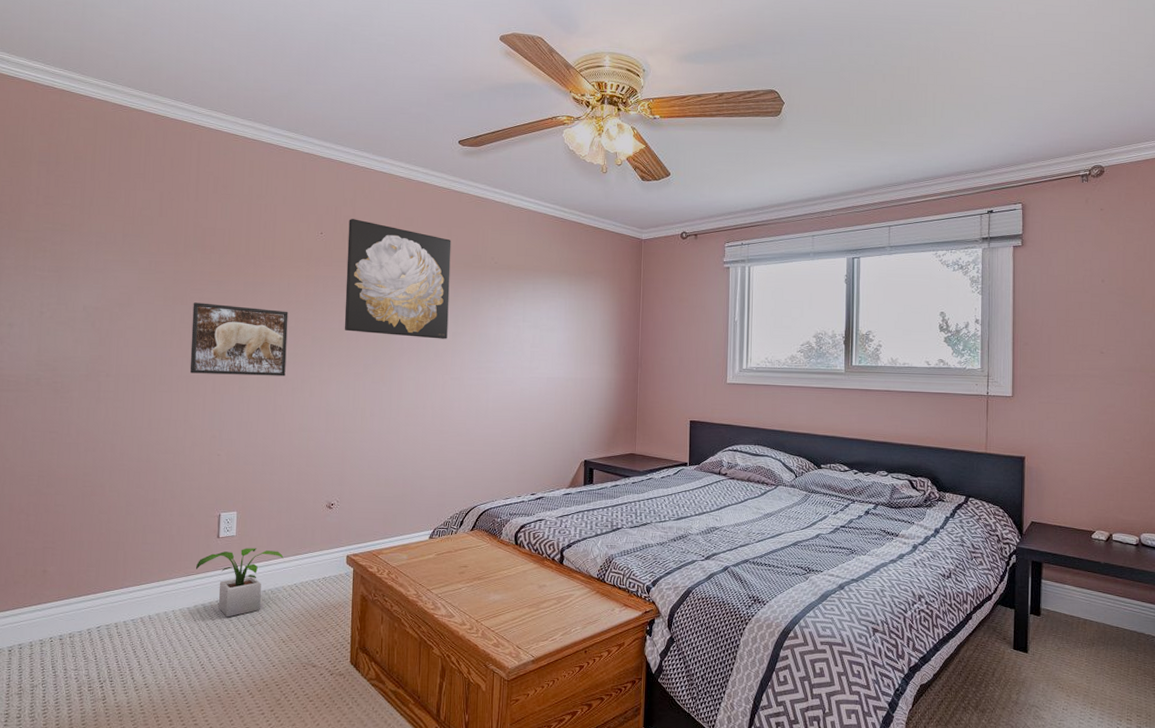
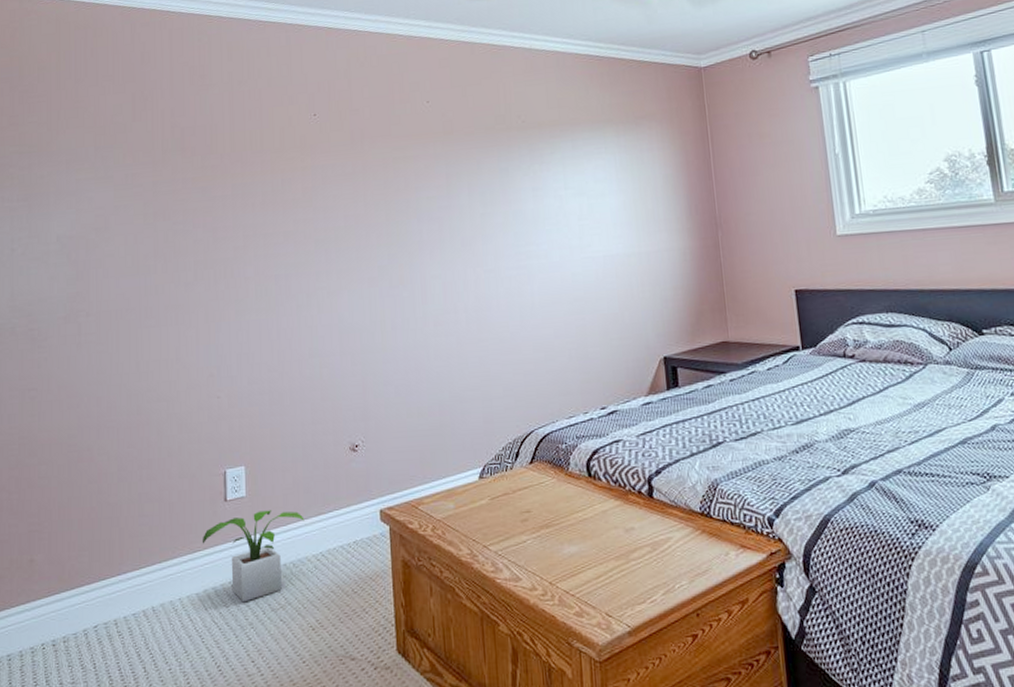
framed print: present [189,302,288,377] -> none [176,213,288,301]
wall art: present [344,219,452,339] -> none [344,92,475,229]

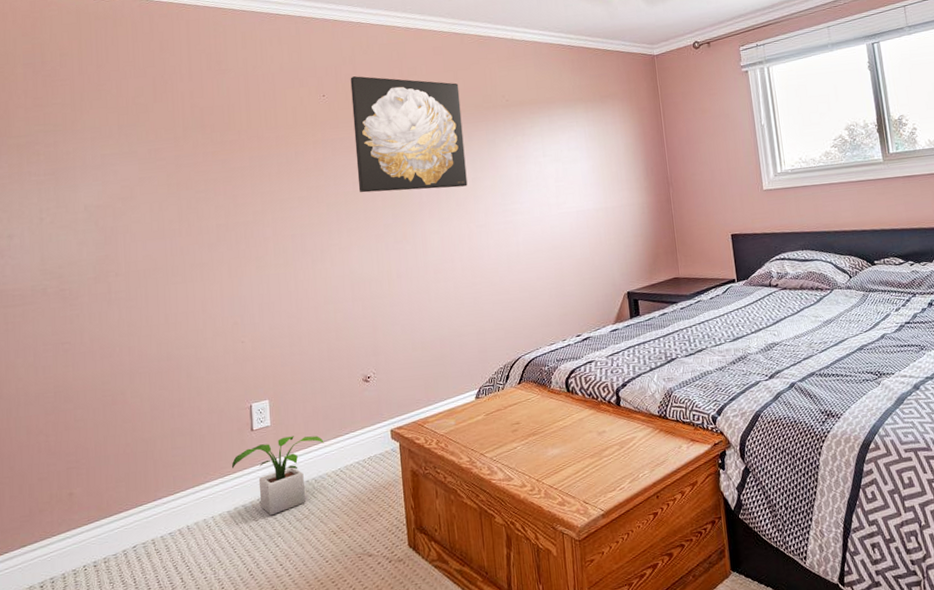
wall art: none [344,92,475,229] -> present [350,76,468,193]

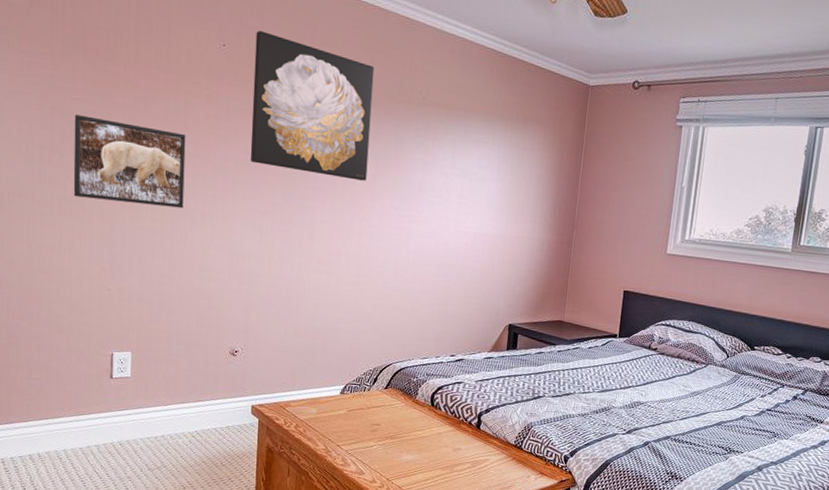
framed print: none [198,181,304,260] -> present [73,114,186,209]
potted plant: present [231,435,324,516] -> none [87,390,184,461]

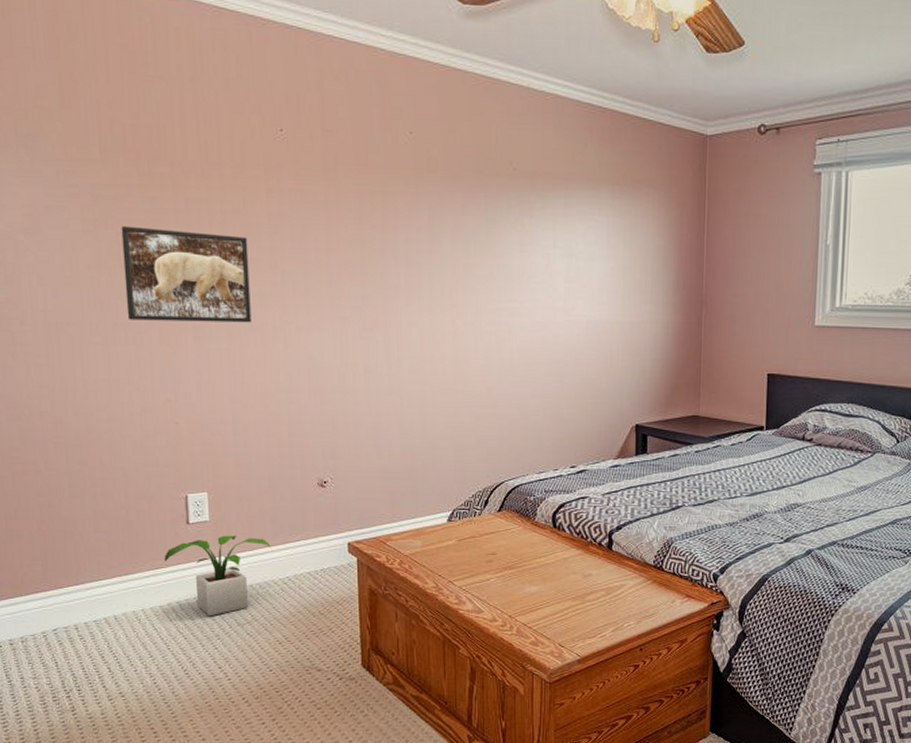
potted plant: none [87,390,184,461] -> present [164,535,271,617]
wall art: present [250,31,375,181] -> none [316,109,457,272]

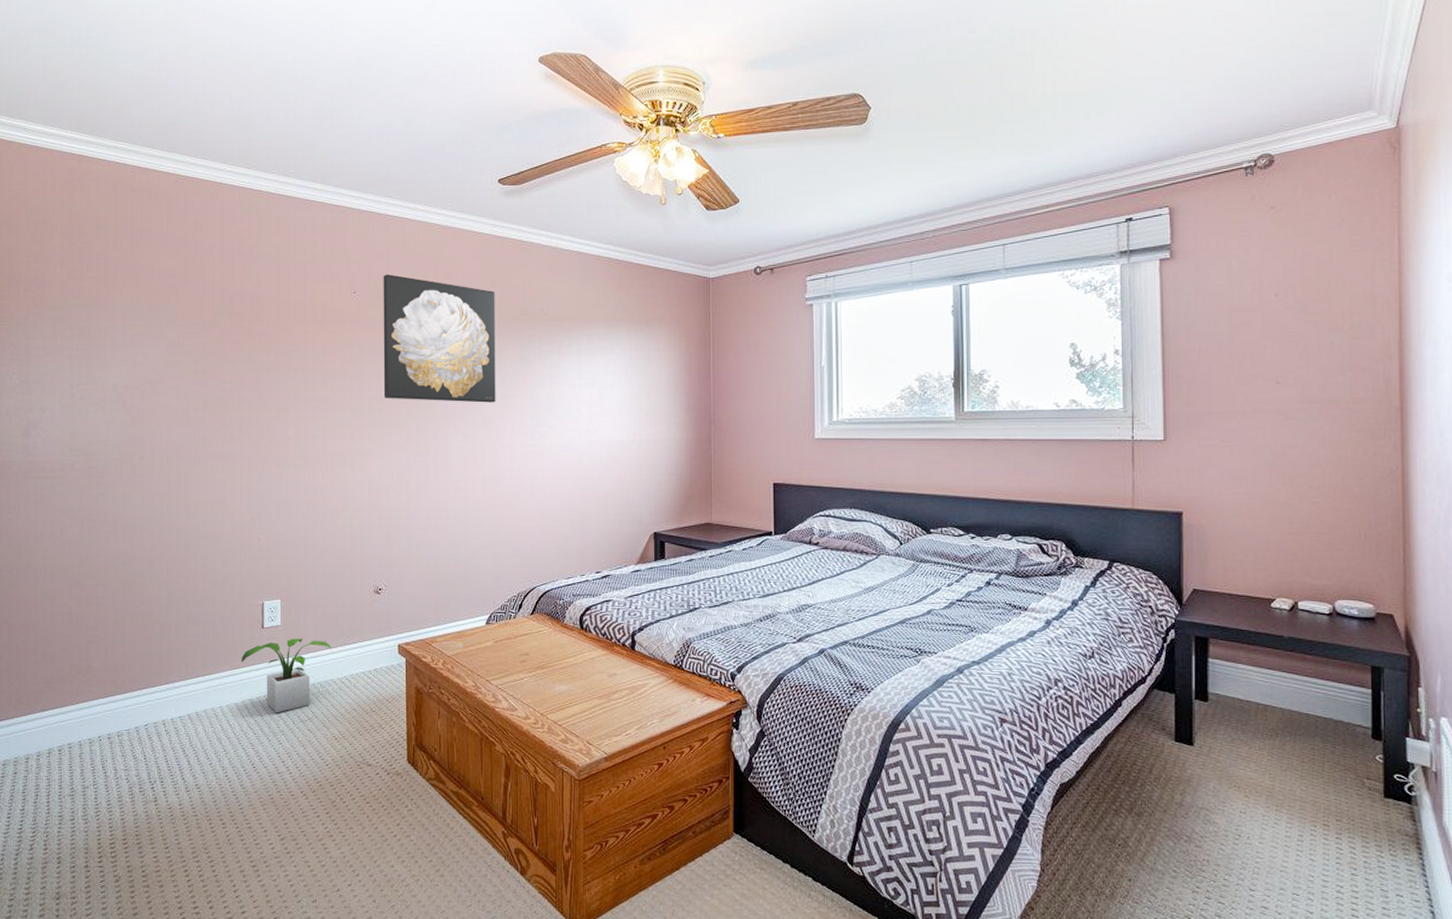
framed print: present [121,226,252,323] -> none [224,375,324,452]
wall art: none [316,109,457,272] -> present [383,274,496,403]

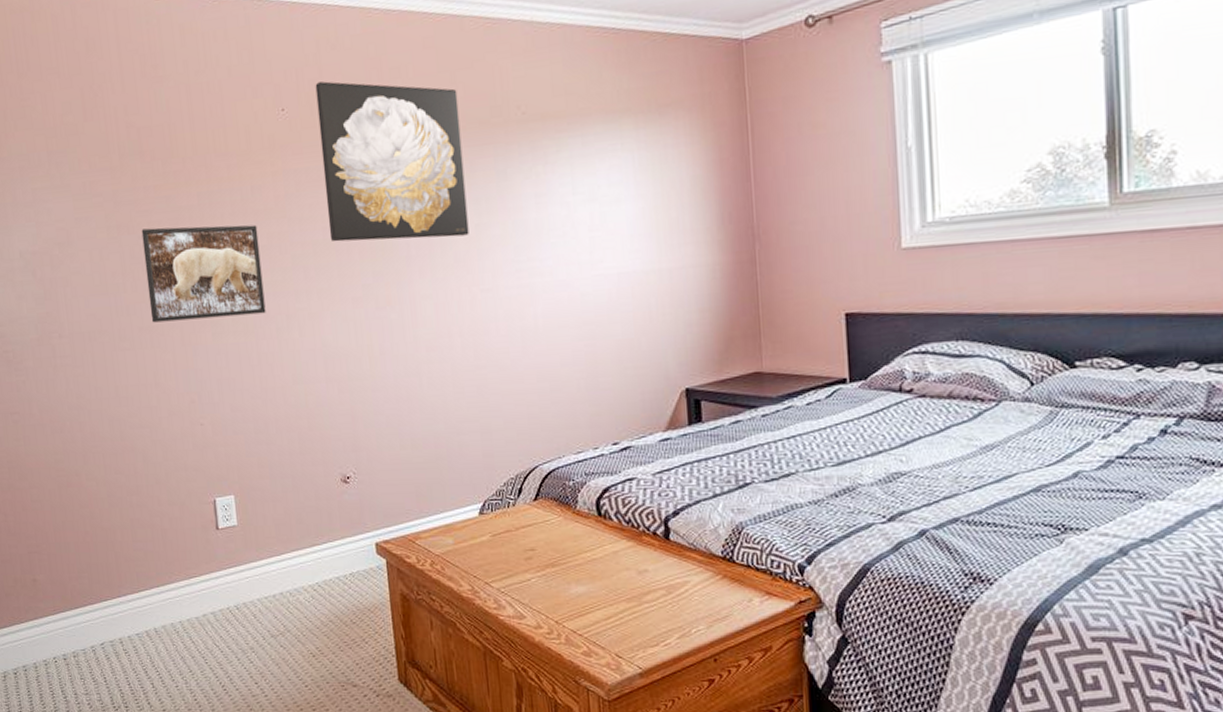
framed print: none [224,375,324,452] -> present [141,224,266,323]
potted plant: present [241,638,332,713] -> none [197,540,299,628]

